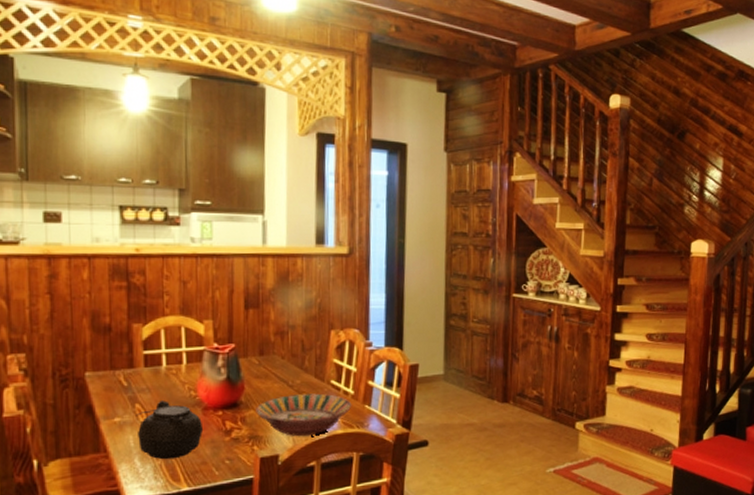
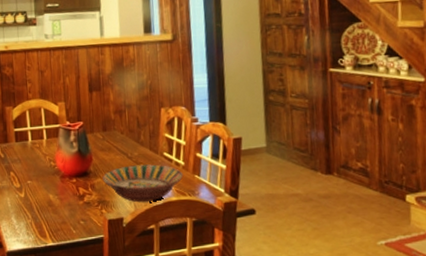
teapot: present [136,400,204,460] -> none [11,169,62,219]

